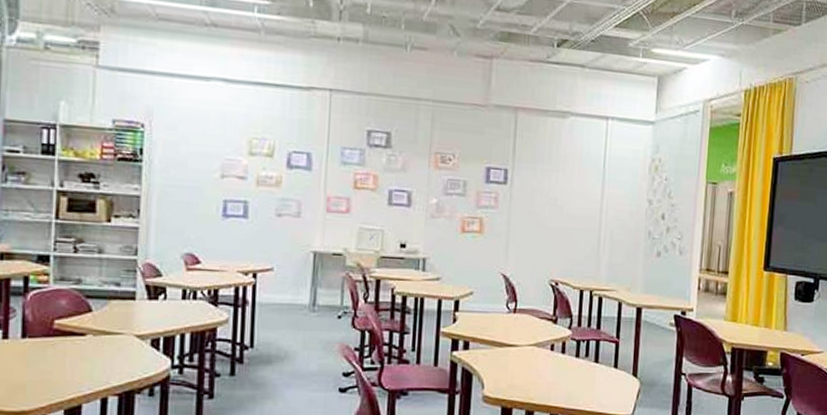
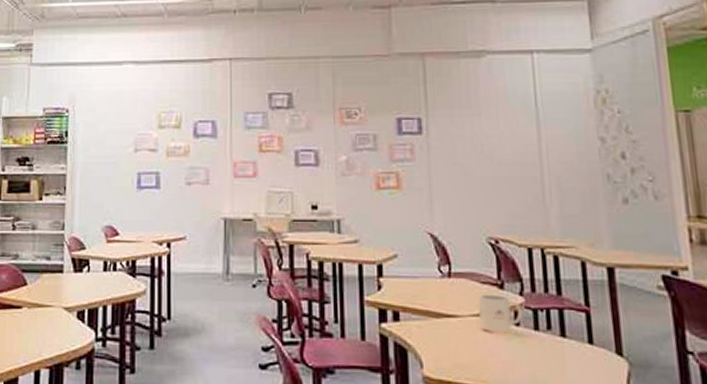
mug: none [534,327,568,360] -> present [478,294,522,333]

